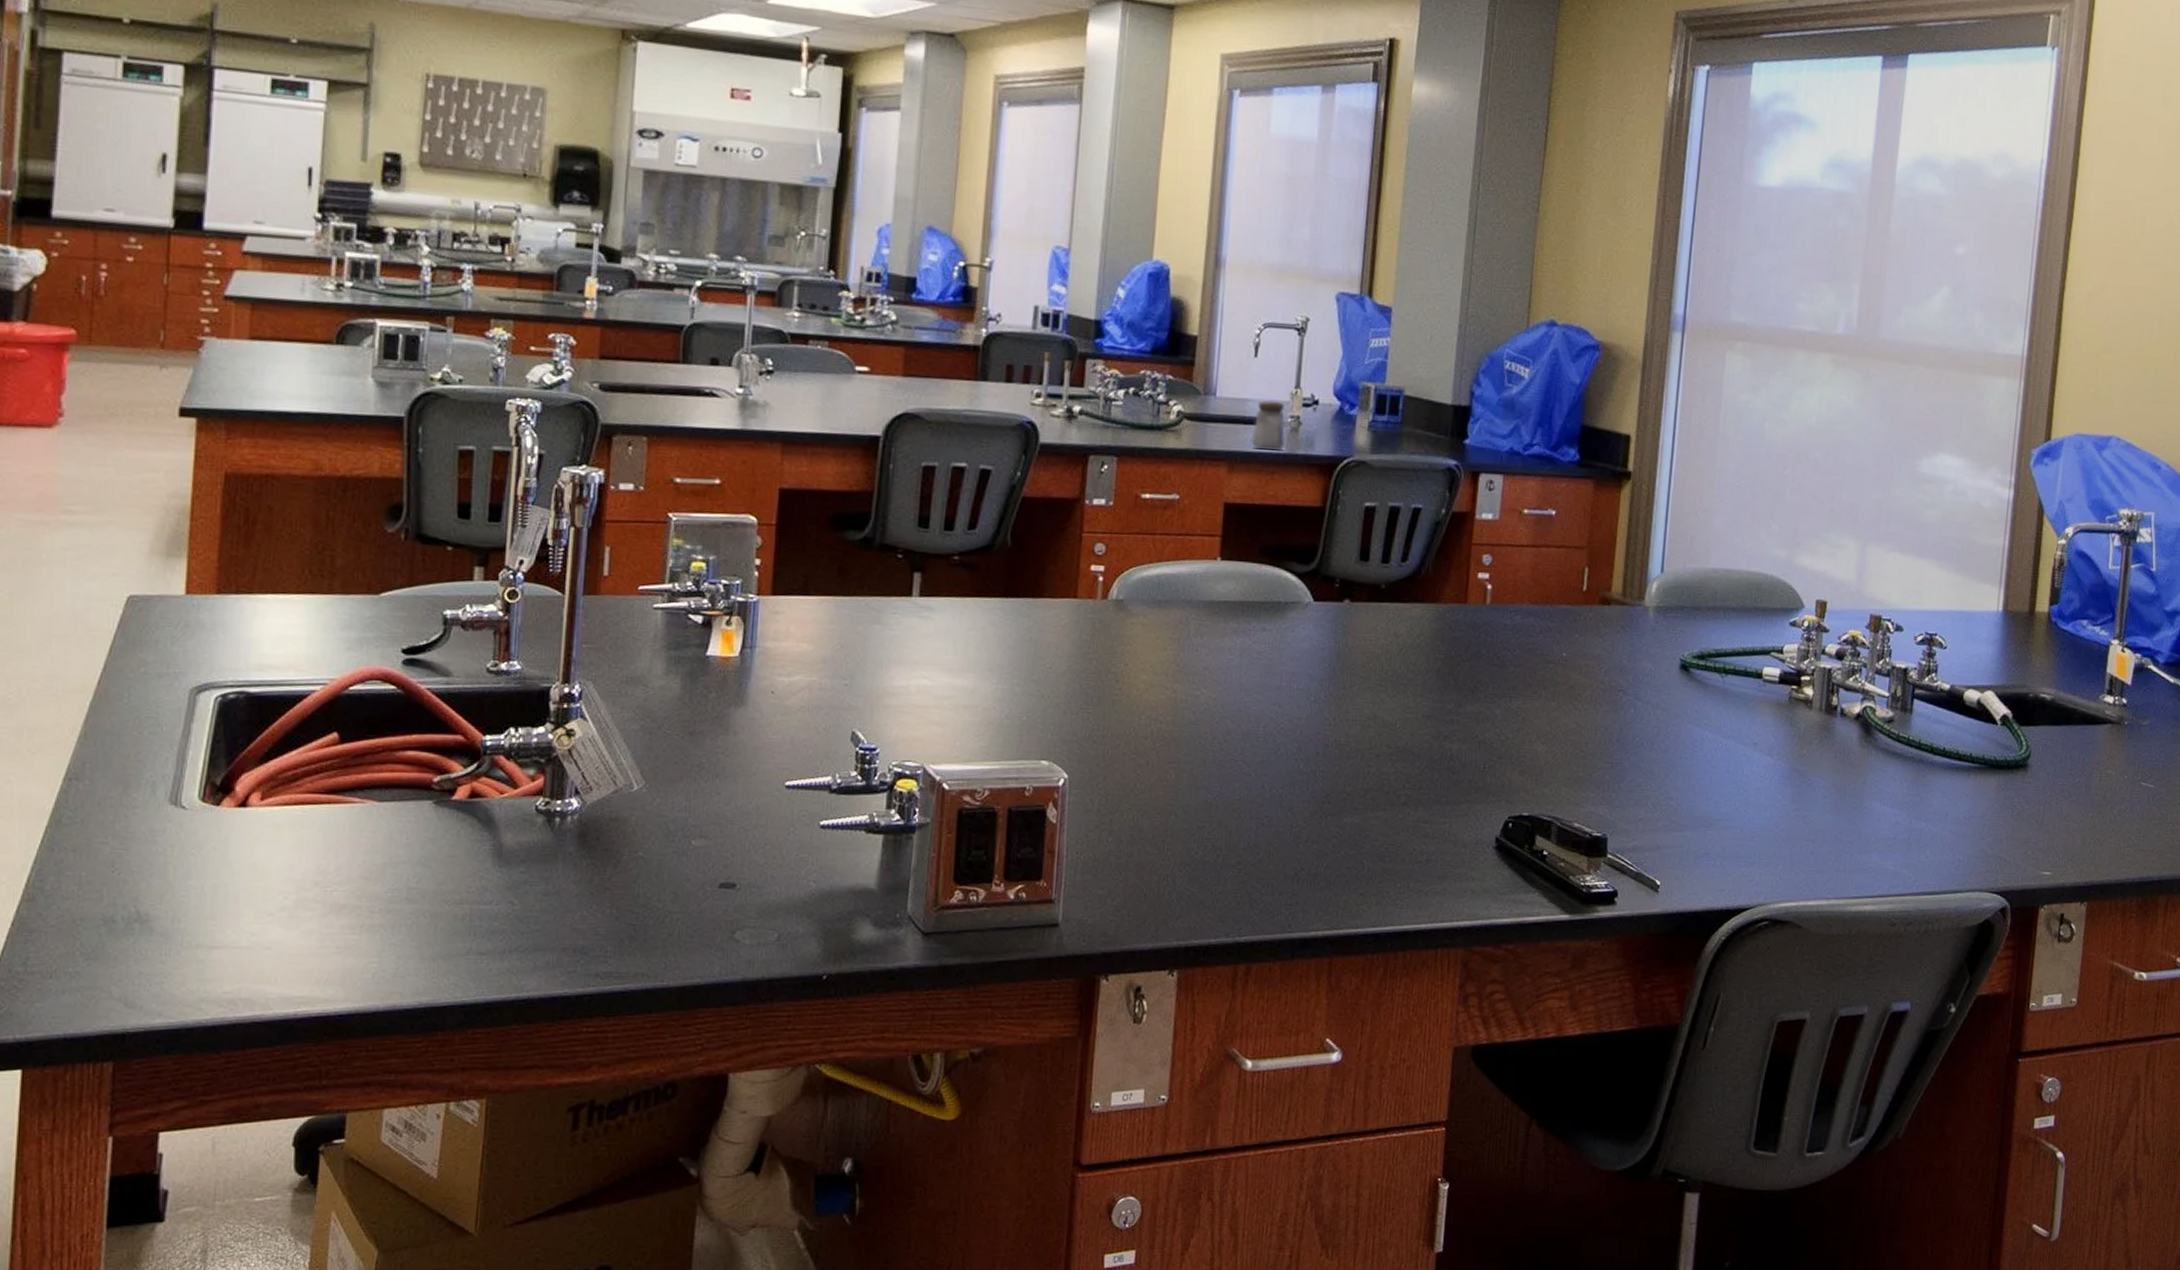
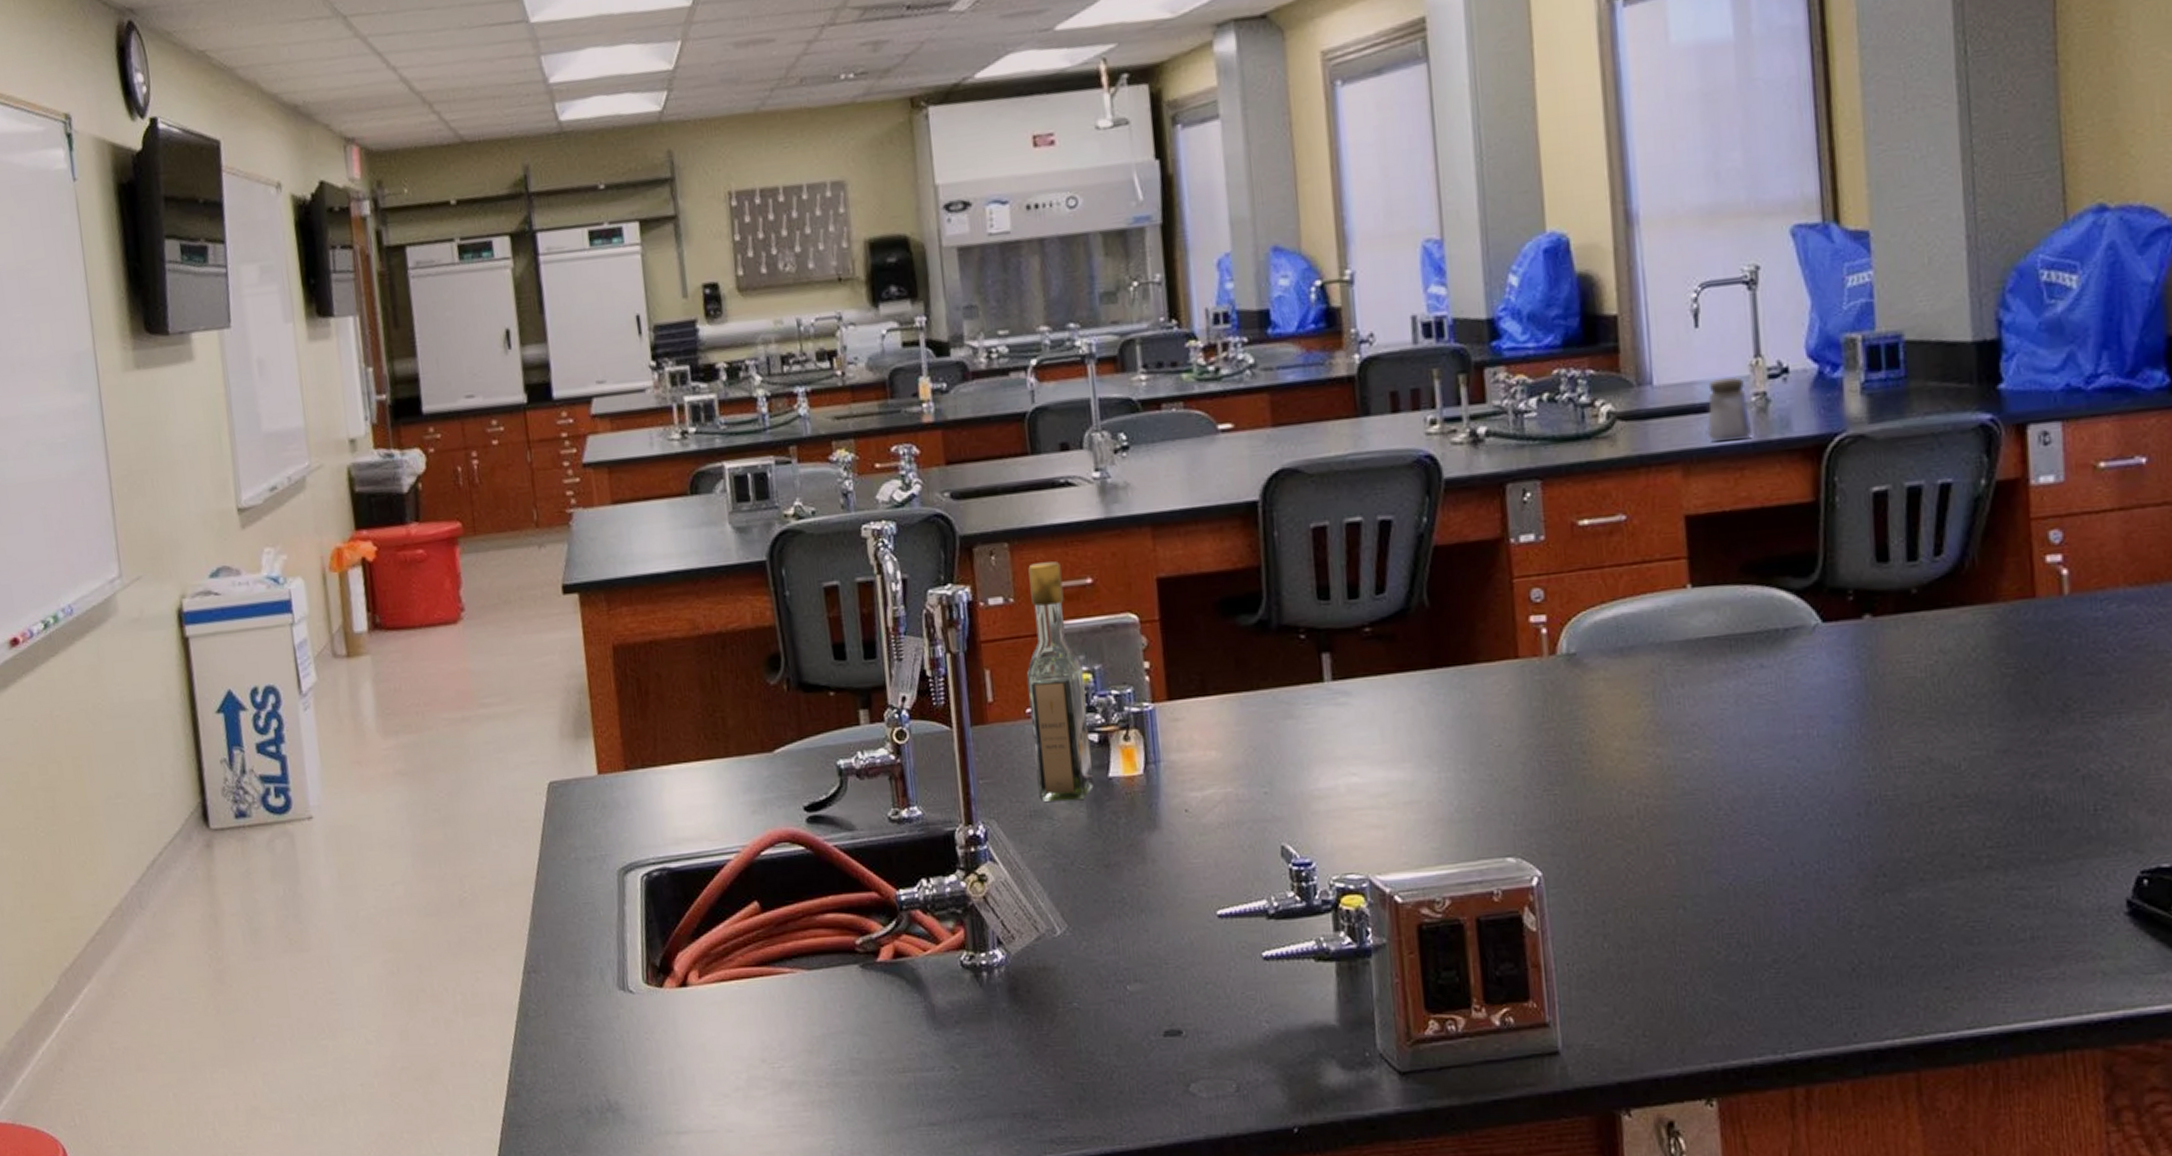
bottle: none [638,459,698,673] -> present [1026,561,1094,802]

